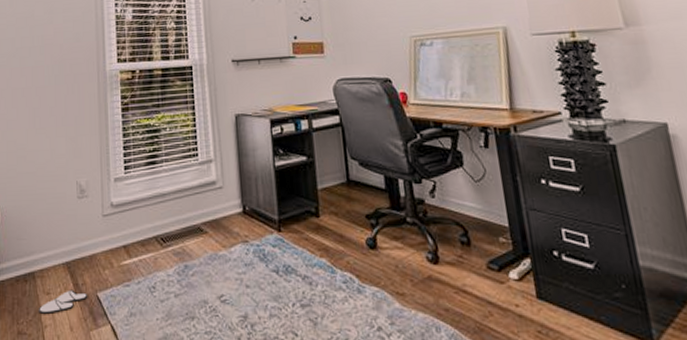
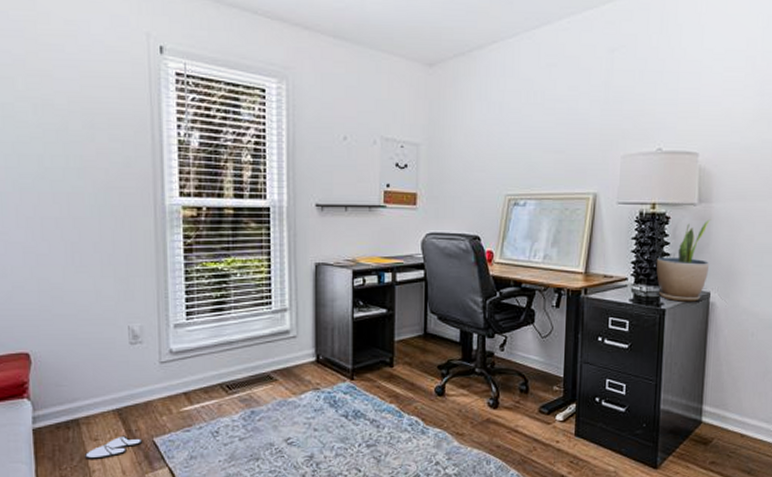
potted plant: none [590,43,659,136] -> present [656,219,711,302]

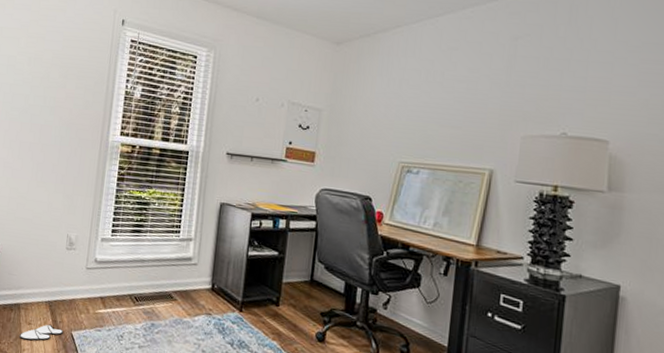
potted plant: present [656,219,711,302] -> none [556,209,623,293]

